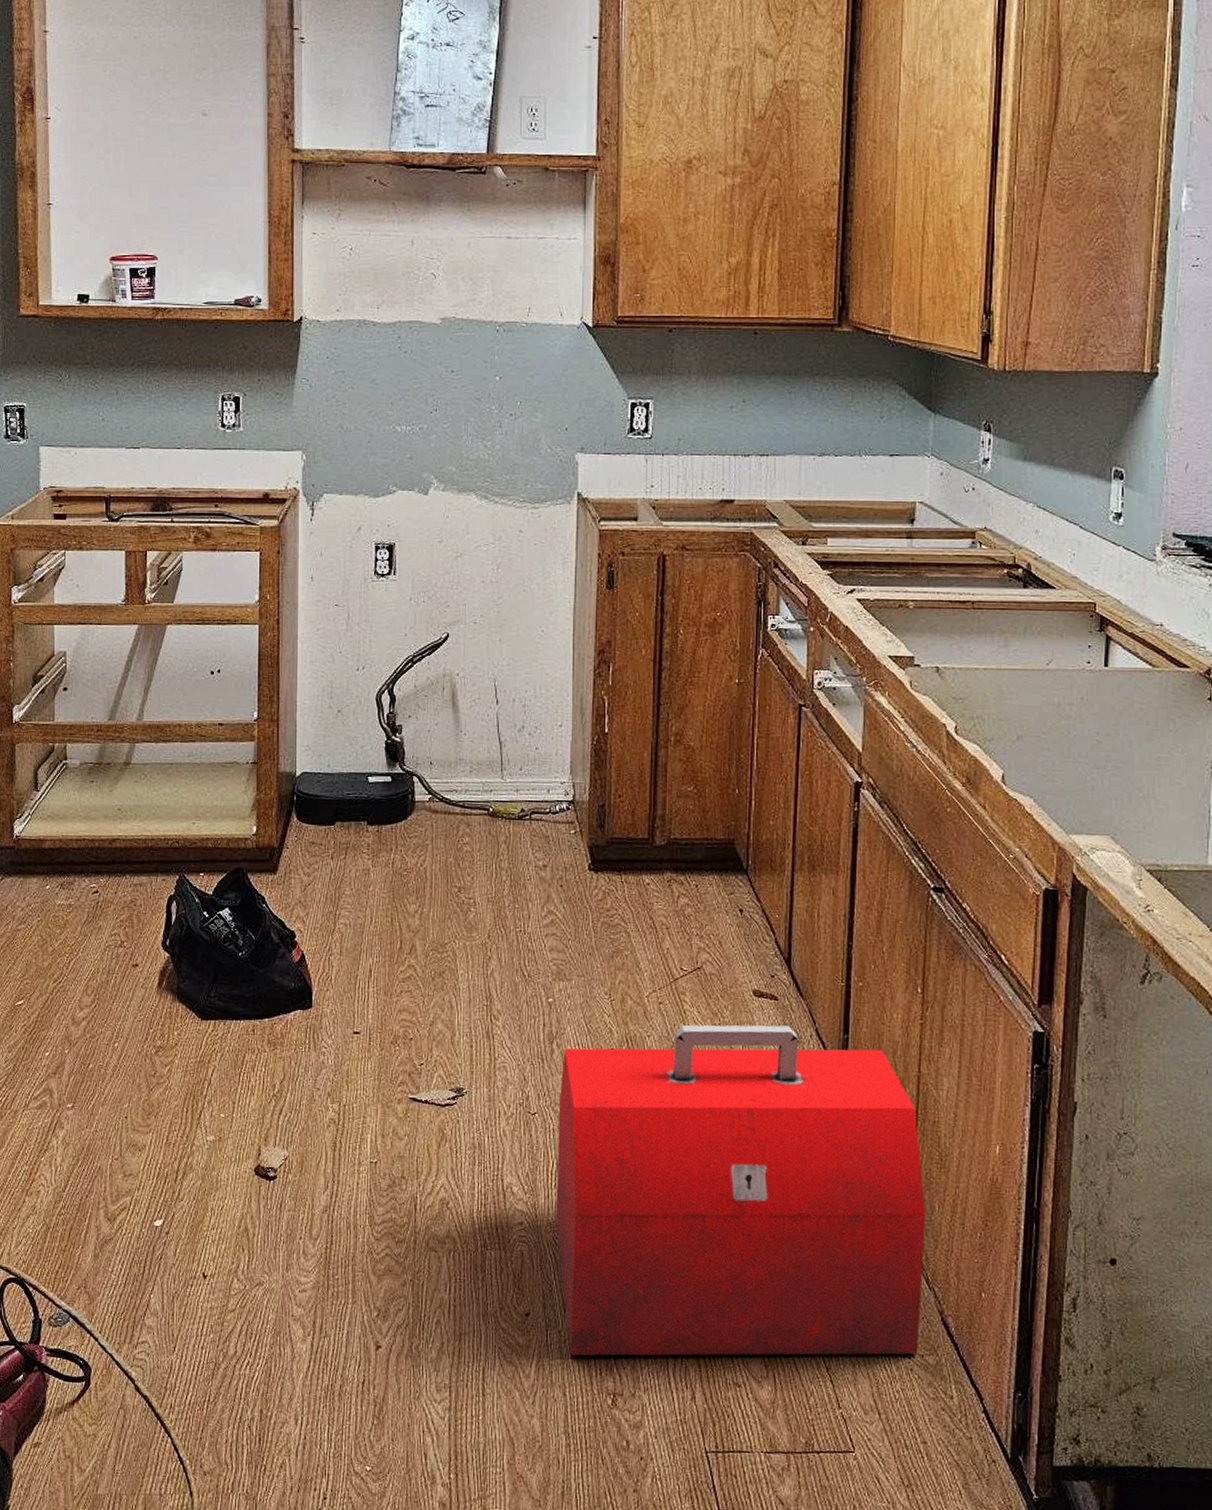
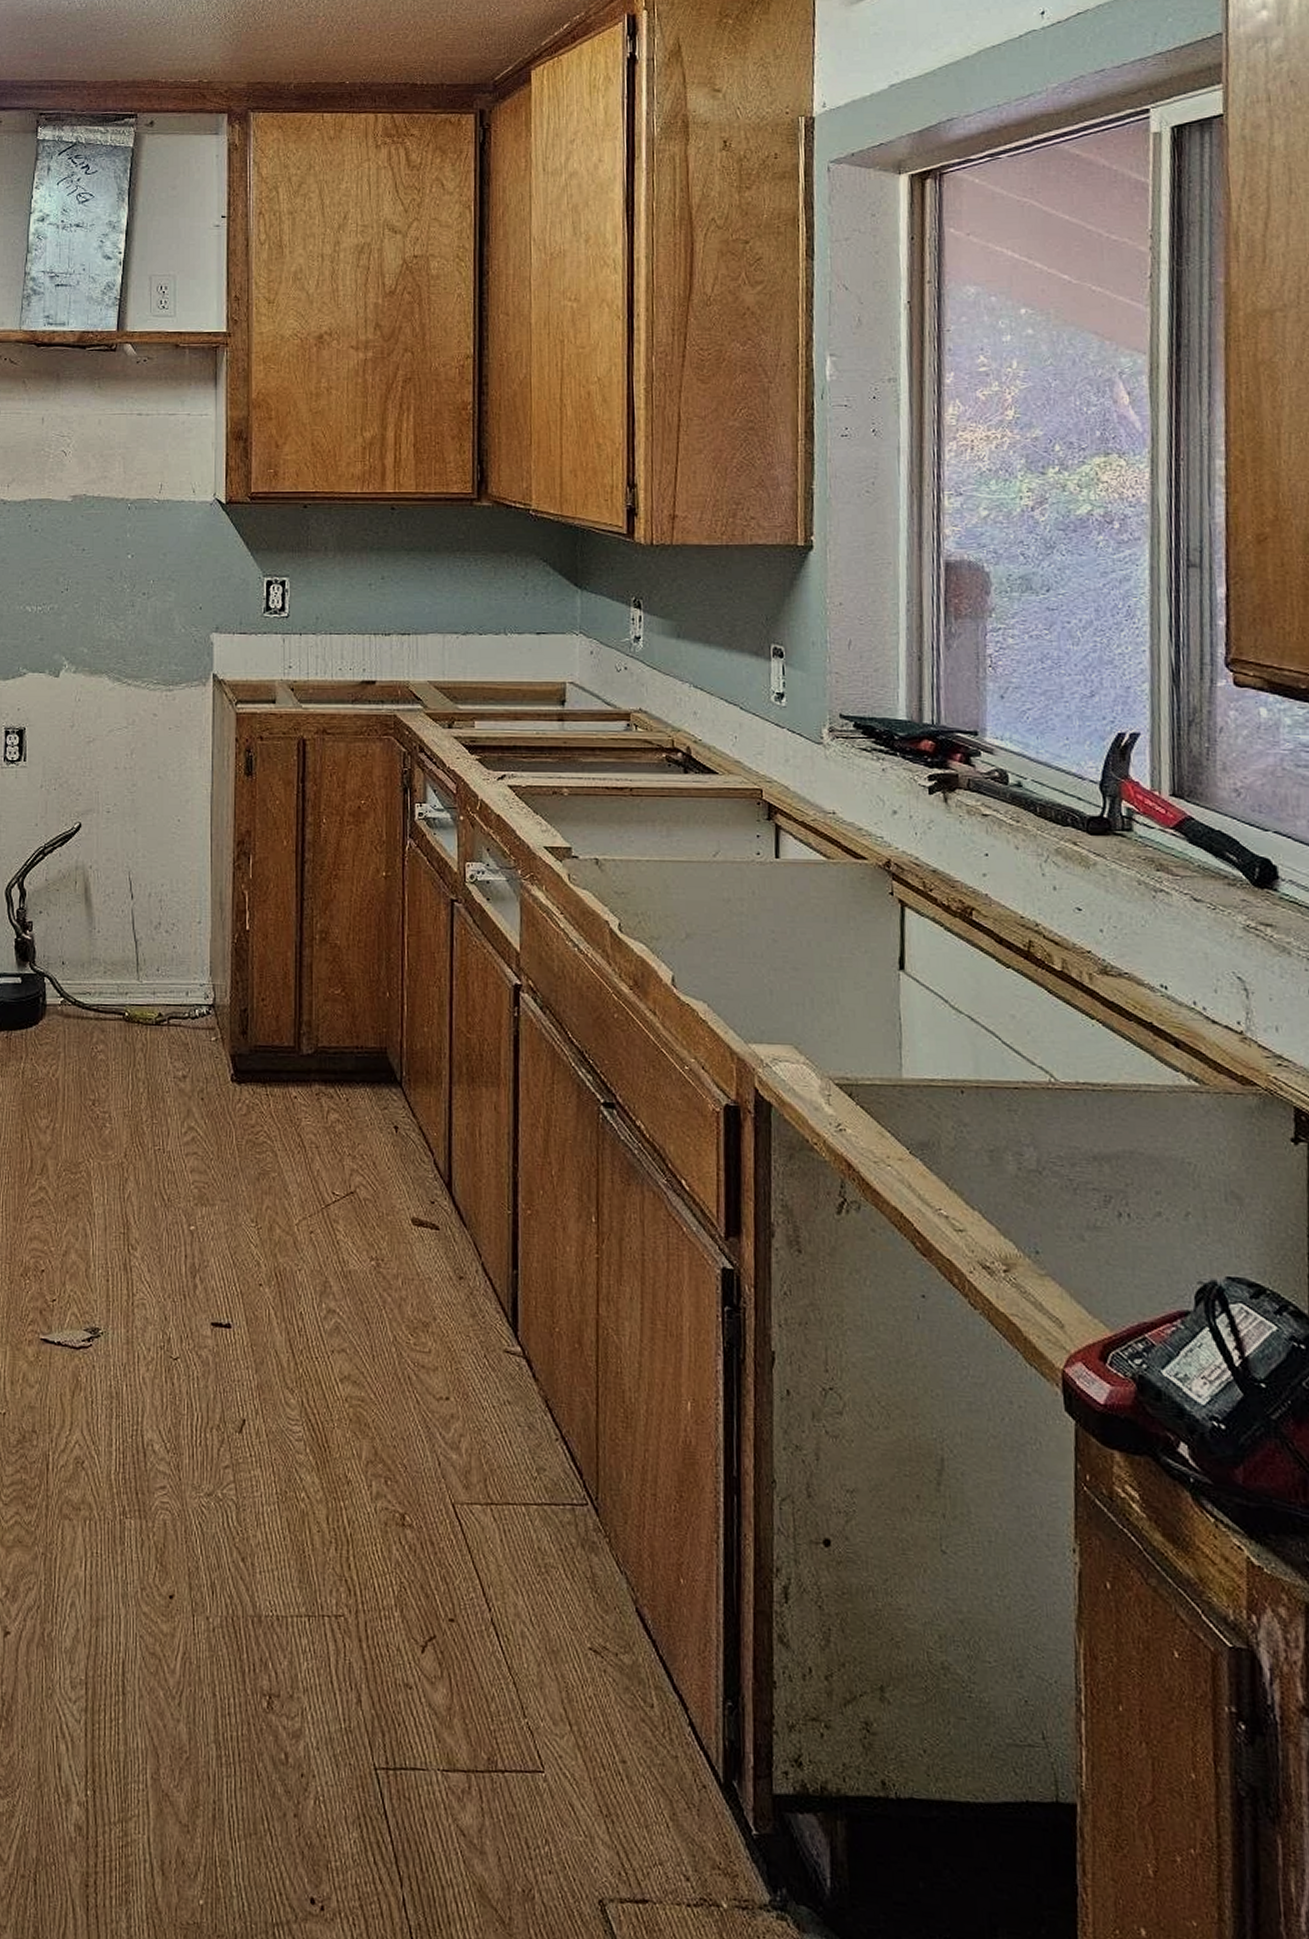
toolbox: present [556,1024,925,1356] -> none [201,1257,613,1653]

